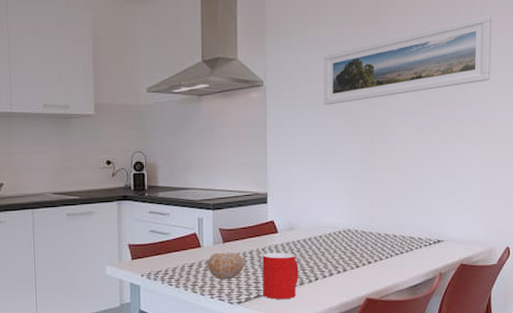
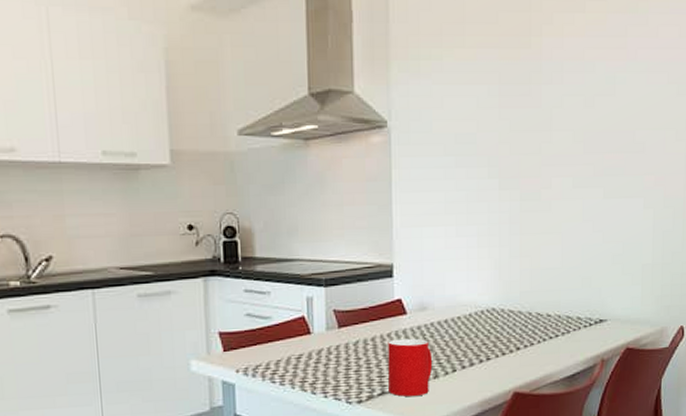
fruit: present [207,252,244,280] -> none [319,339,365,375]
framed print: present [324,15,492,105] -> none [463,38,669,152]

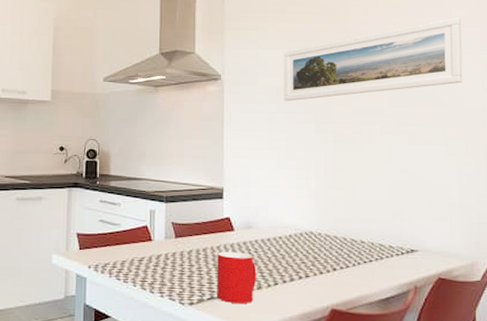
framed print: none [463,38,669,152] -> present [283,18,463,101]

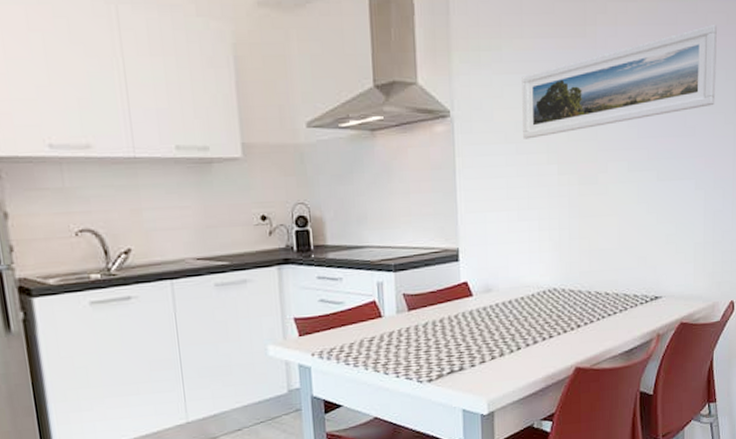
cup: present [217,251,257,304] -> none [455,319,498,375]

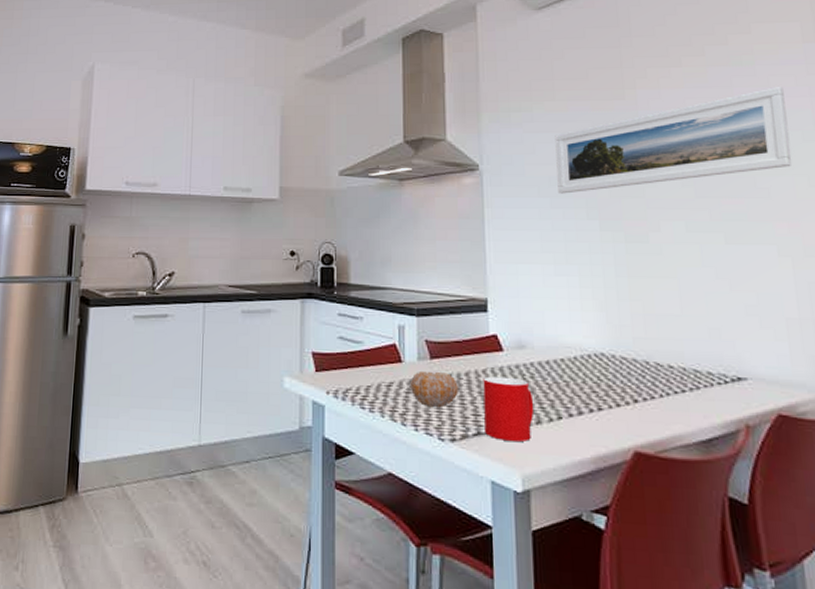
fruit: none [390,321,434,355] -> present [409,370,458,408]
cup: none [455,319,498,375] -> present [483,376,534,442]

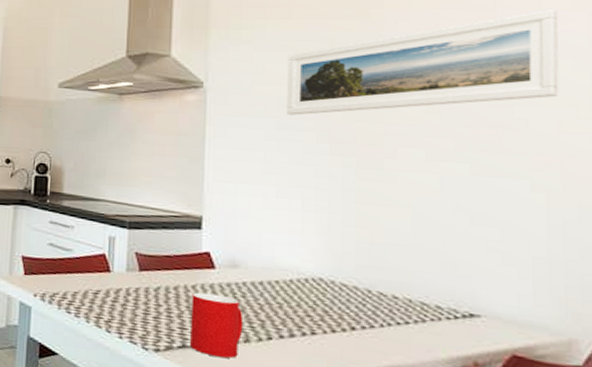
fruit: present [409,370,458,408] -> none [116,281,166,319]

